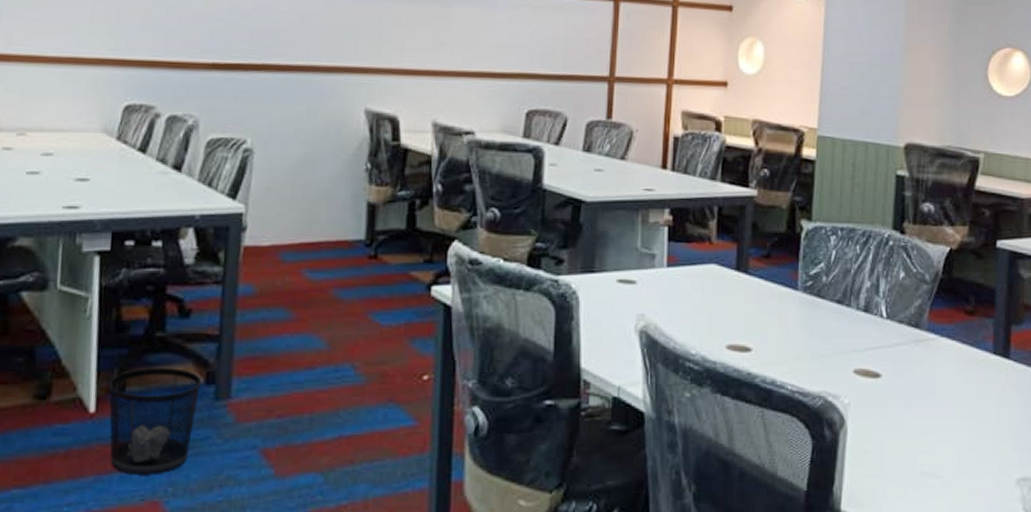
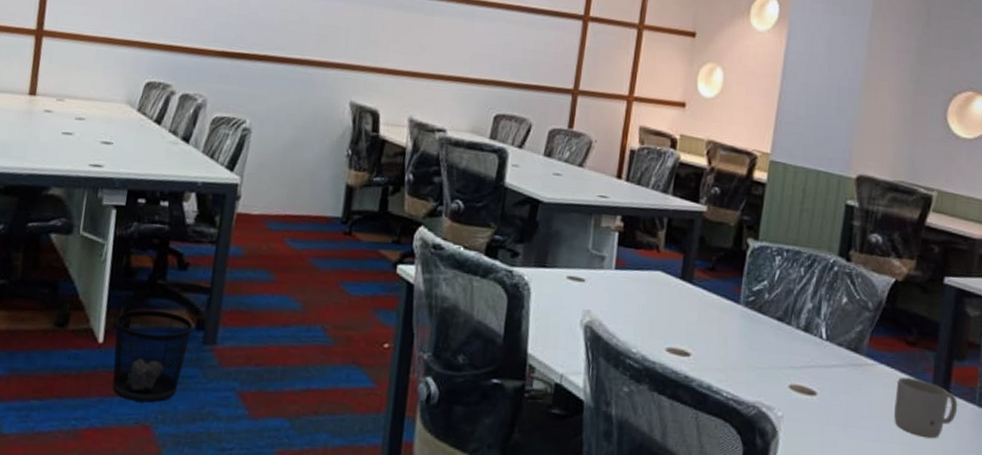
mug: none [958,348,1019,407] -> present [894,377,958,438]

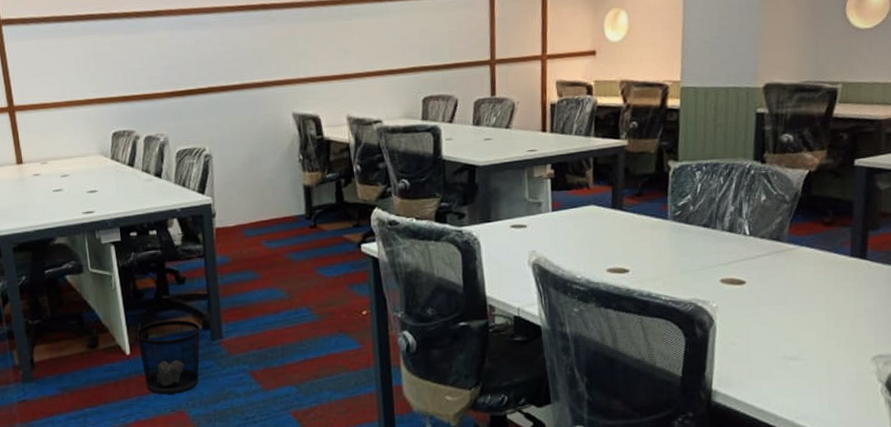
mug: present [894,377,958,438] -> none [817,253,875,301]

